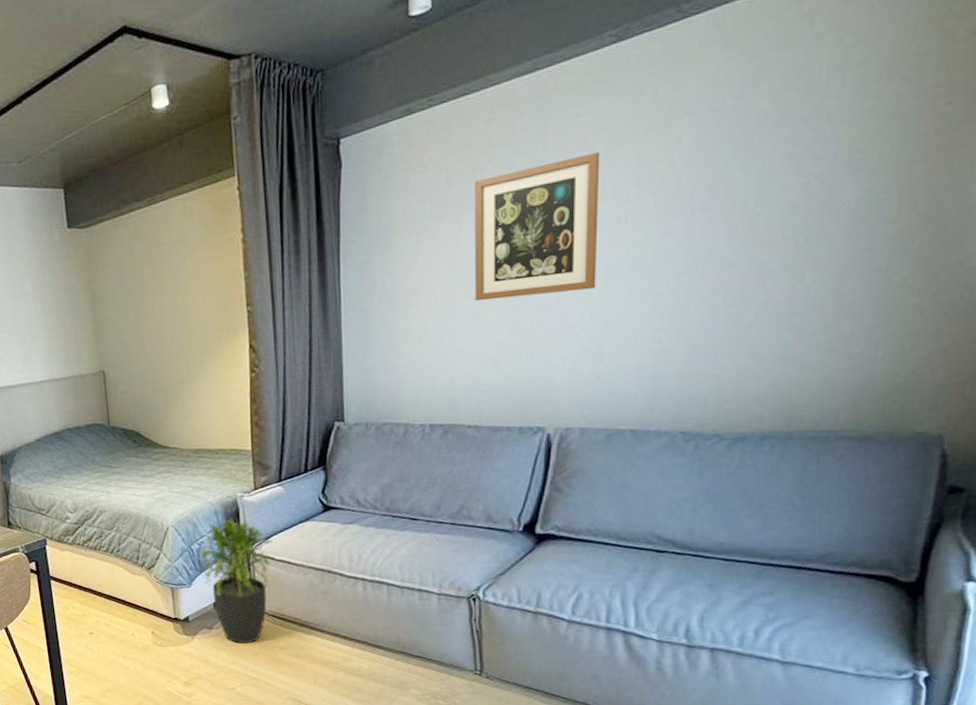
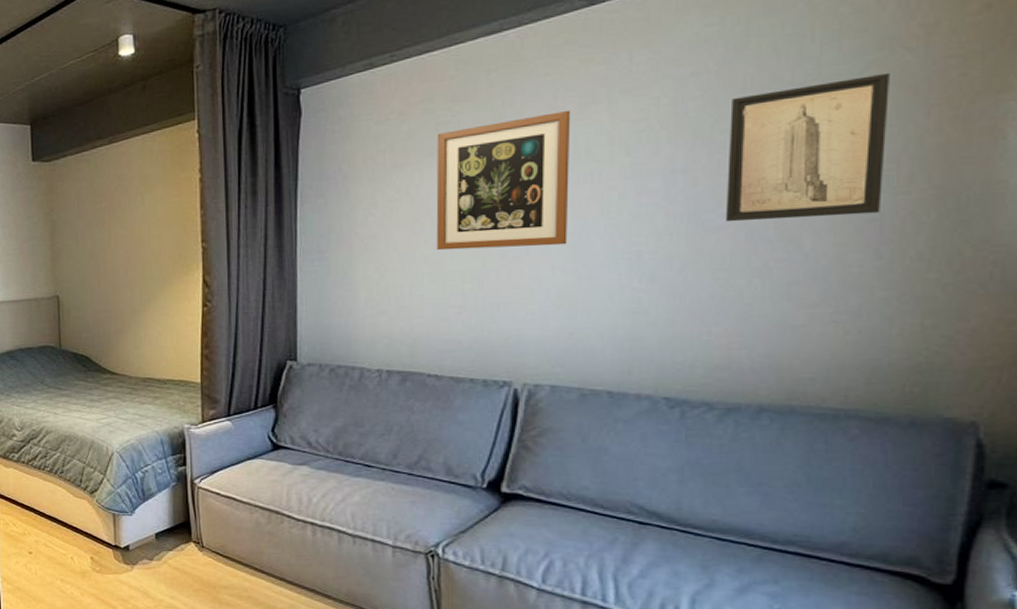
potted plant: present [196,517,278,644] -> none [140,448,223,579]
wall art: none [737,103,886,258] -> present [725,72,890,222]

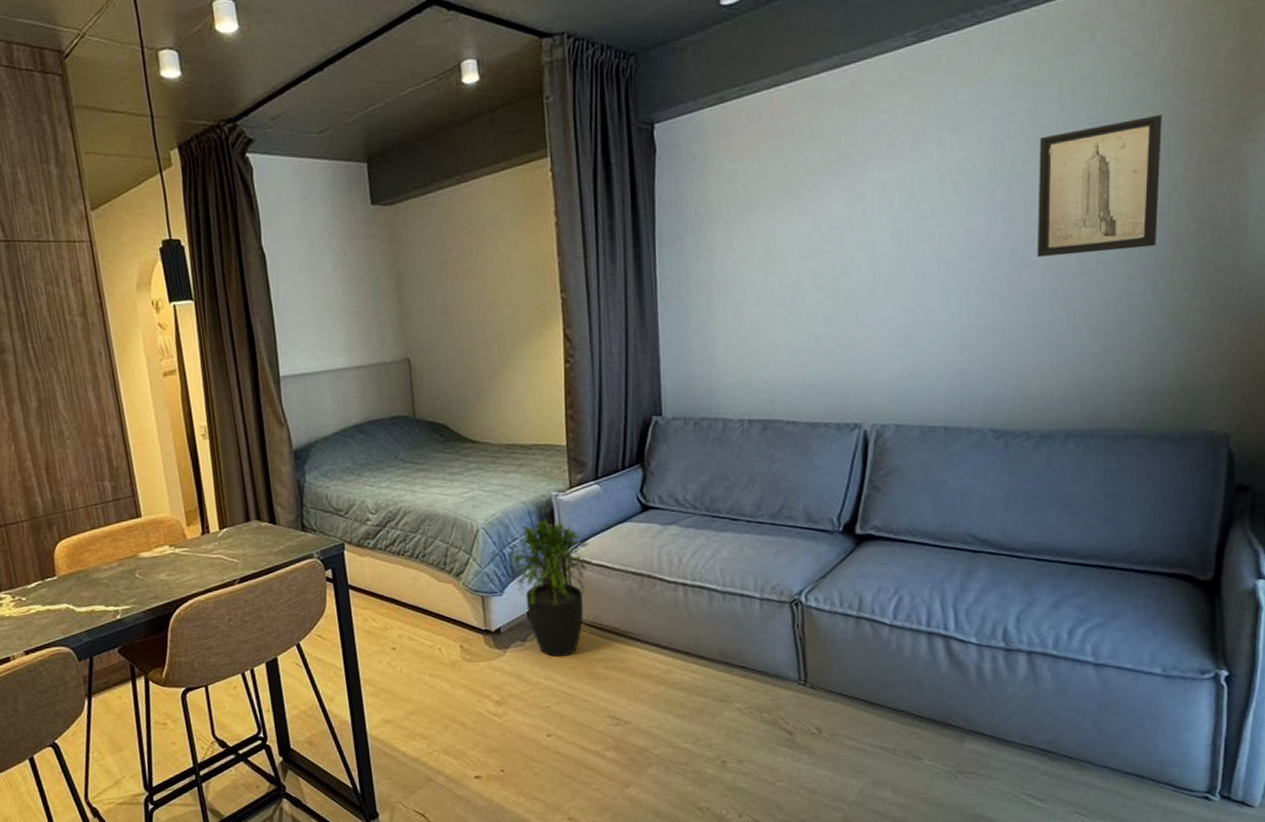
potted plant: none [140,448,223,579] -> present [509,518,595,658]
wall art: present [436,111,571,251] -> none [786,149,907,294]

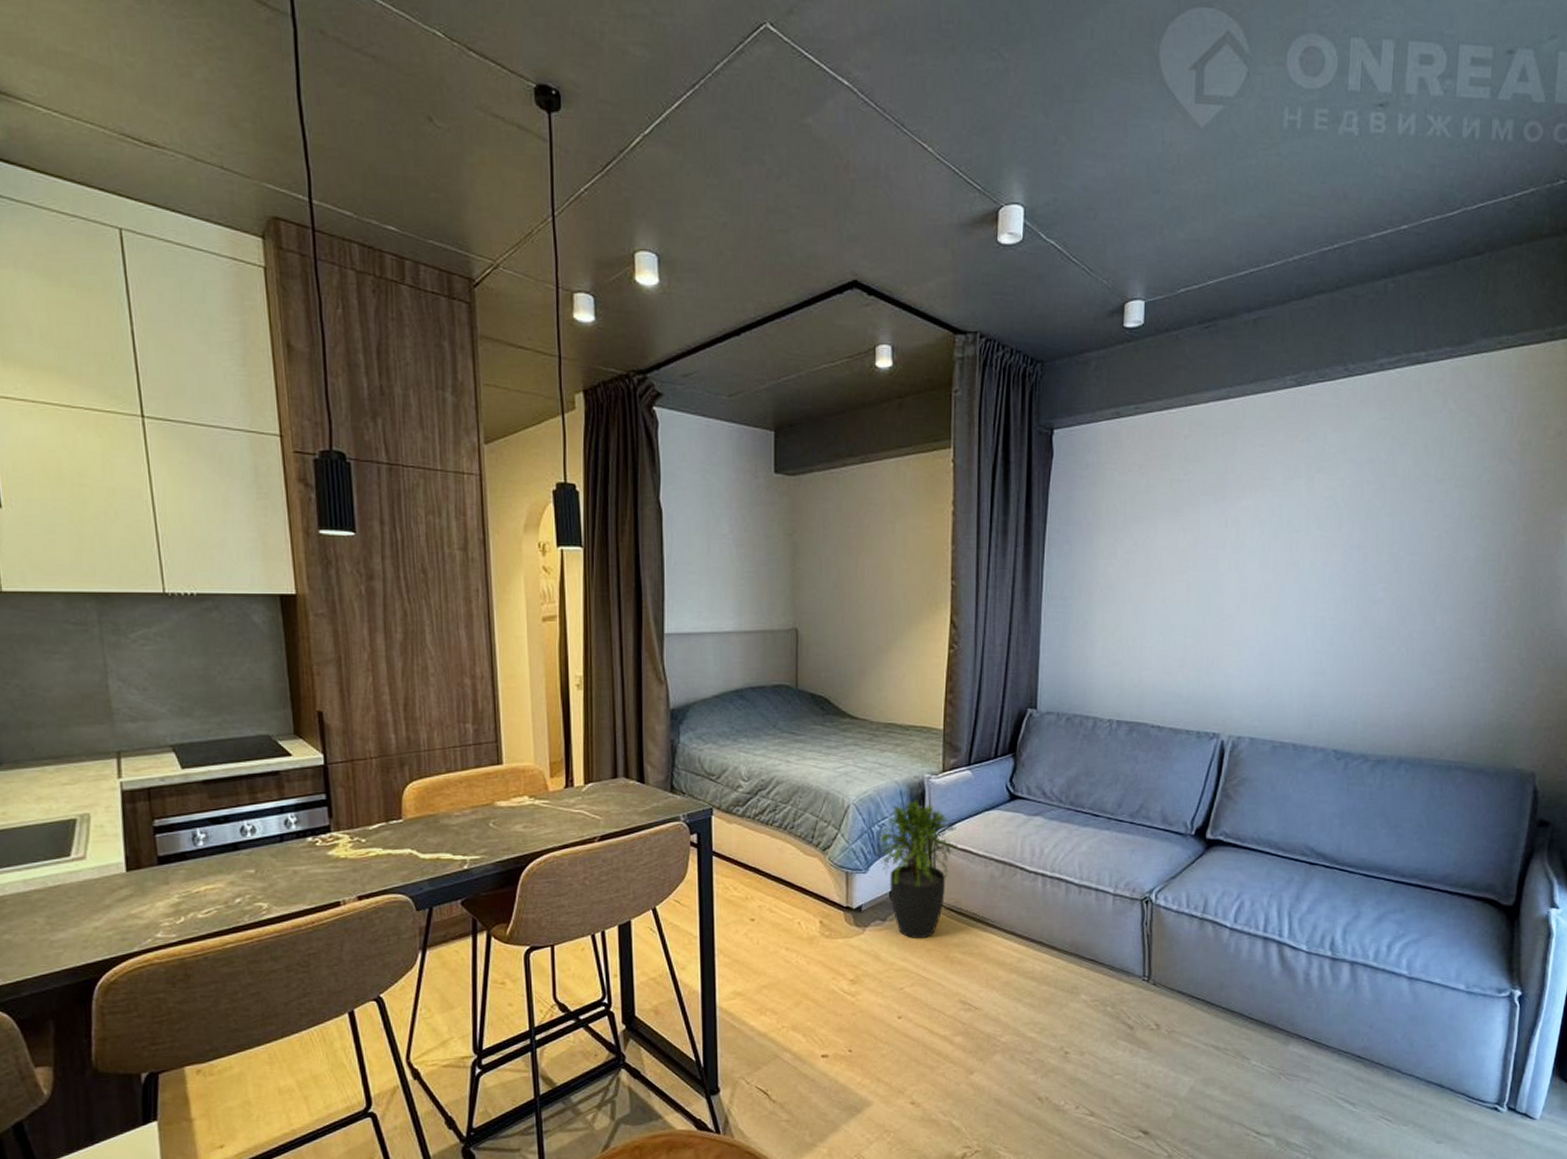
wall art: present [1036,114,1162,257] -> none [1384,478,1498,597]

